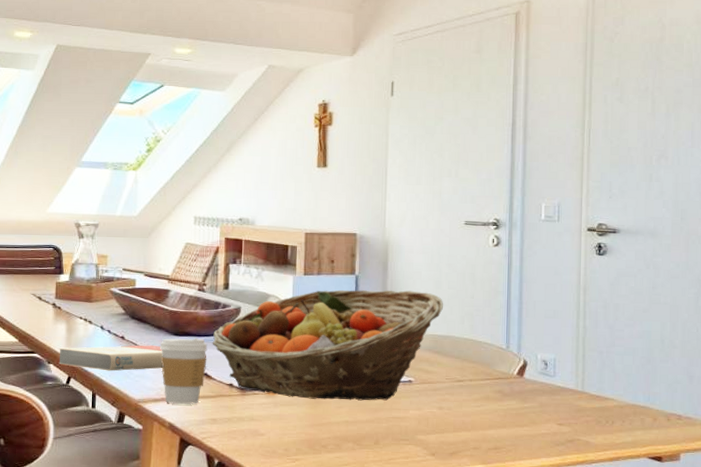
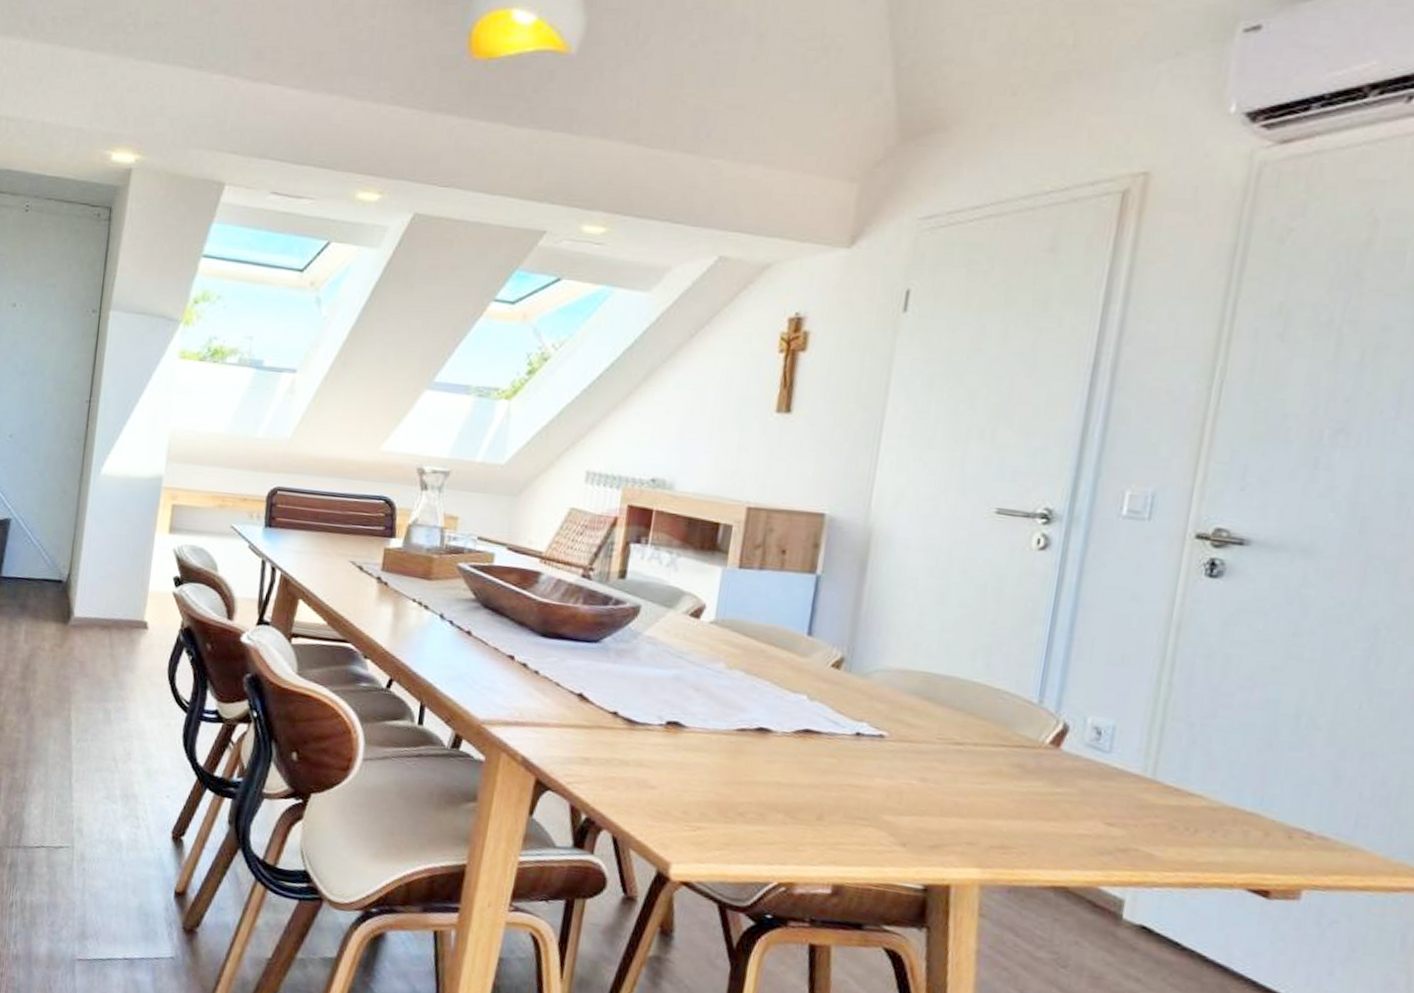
book: present [59,345,206,371] -> none [378,638,584,681]
coffee cup: present [160,338,208,404] -> none [519,639,588,735]
fruit basket: present [212,289,444,401] -> none [594,592,948,760]

